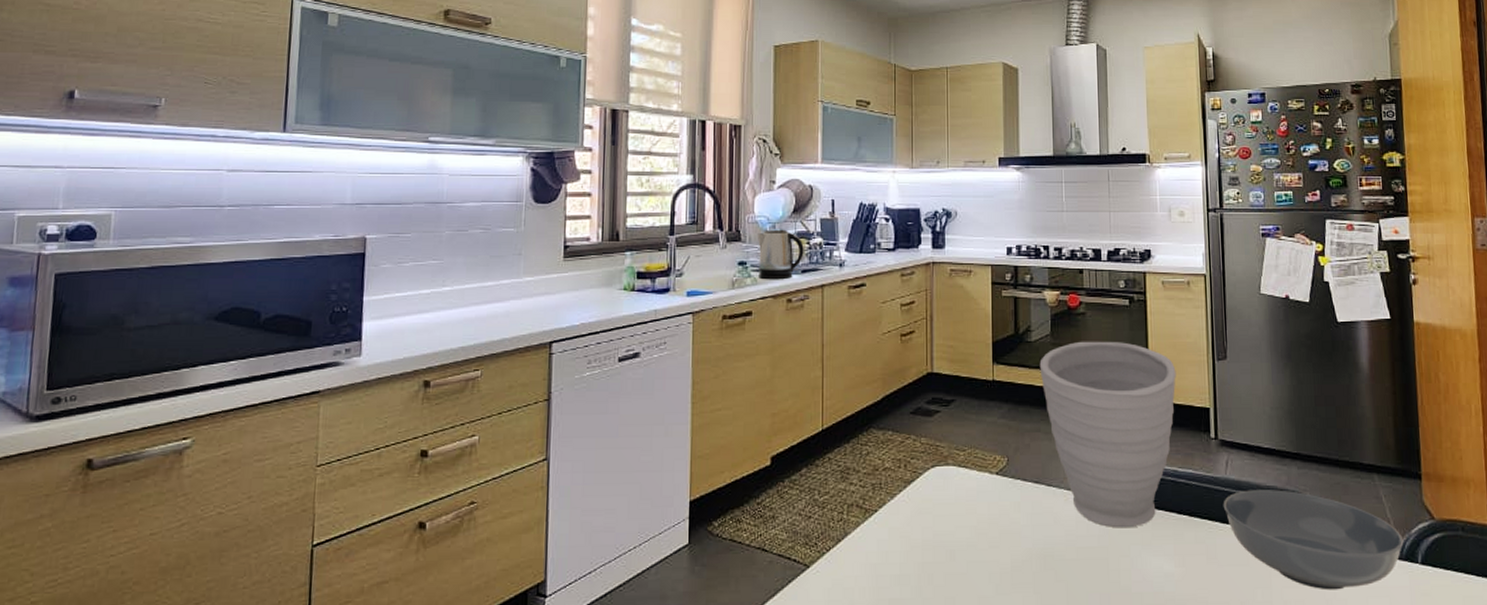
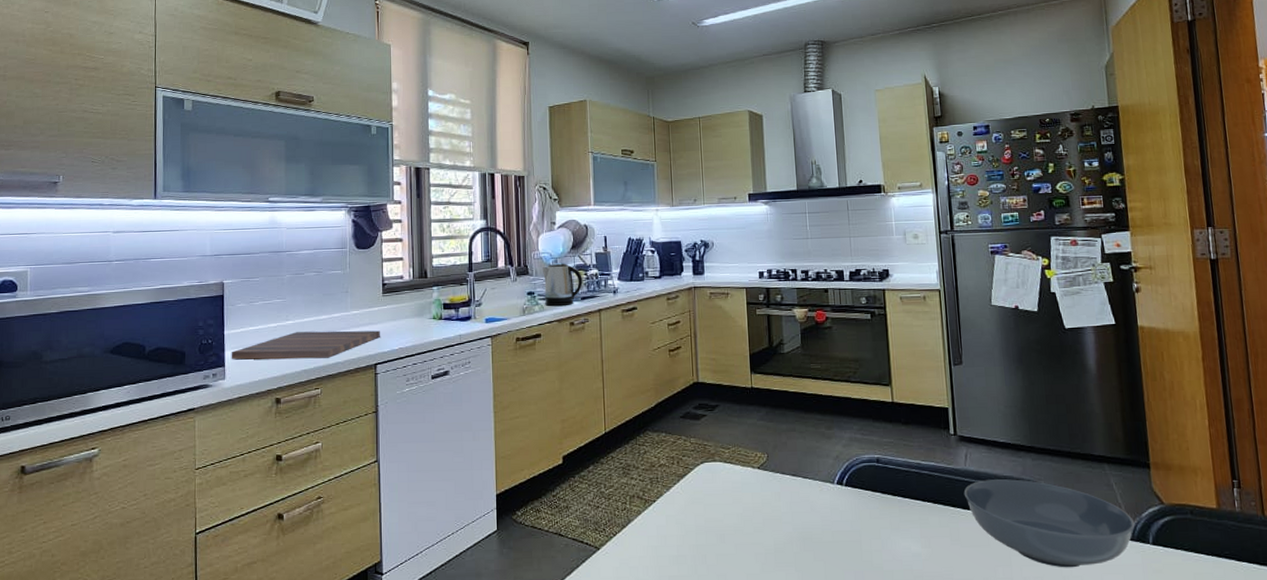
cutting board: none [370,300,558,335] -> present [231,330,380,360]
vase: present [1039,341,1176,528] -> none [792,351,917,514]

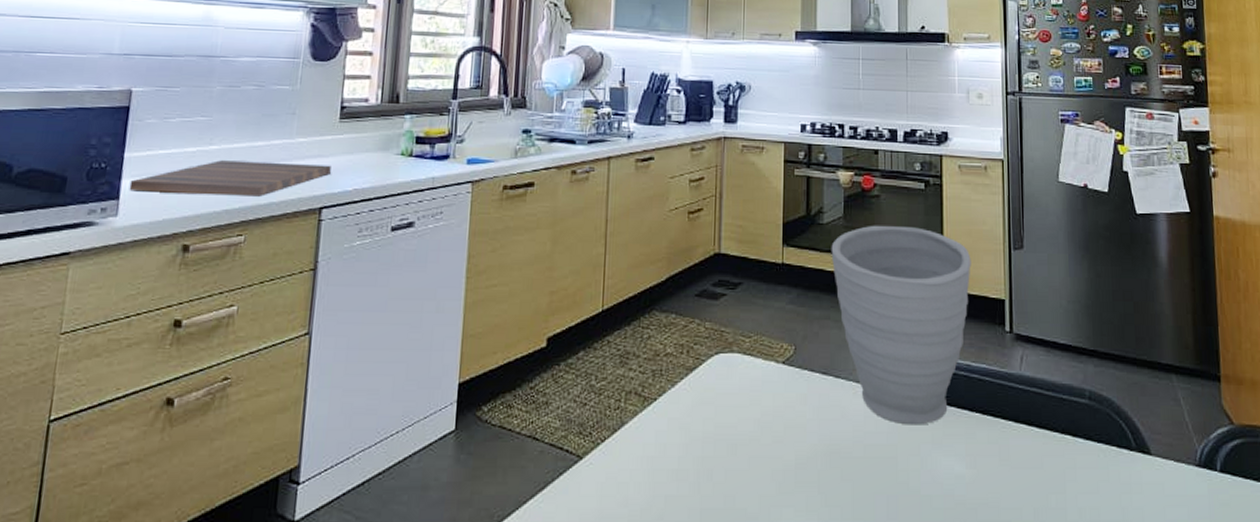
kettle: present [543,262,583,307] -> none [543,95,592,150]
vase: none [792,351,917,514] -> present [831,225,971,425]
bowl: present [963,479,1135,568] -> none [1017,388,1202,498]

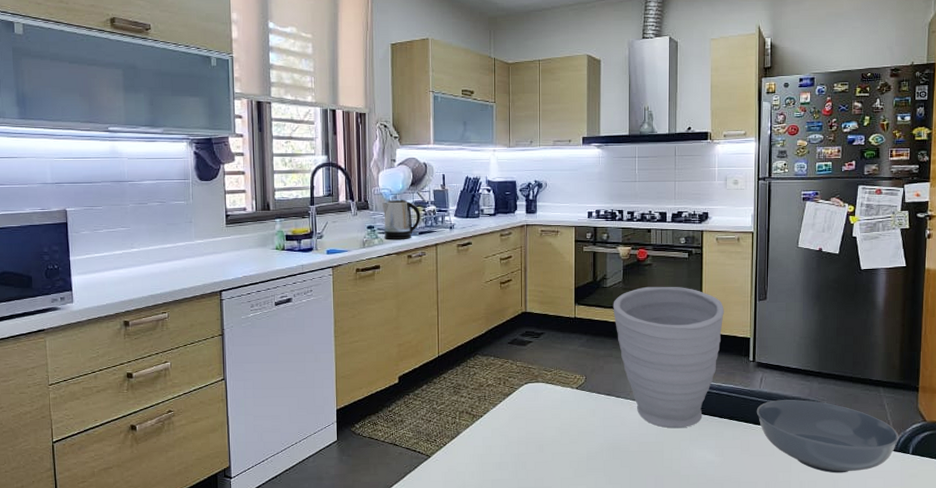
cutting board: present [129,160,331,198] -> none [78,259,225,286]
kettle: none [543,95,592,150] -> present [382,198,421,240]
bowl: none [1017,388,1202,498] -> present [756,399,899,473]

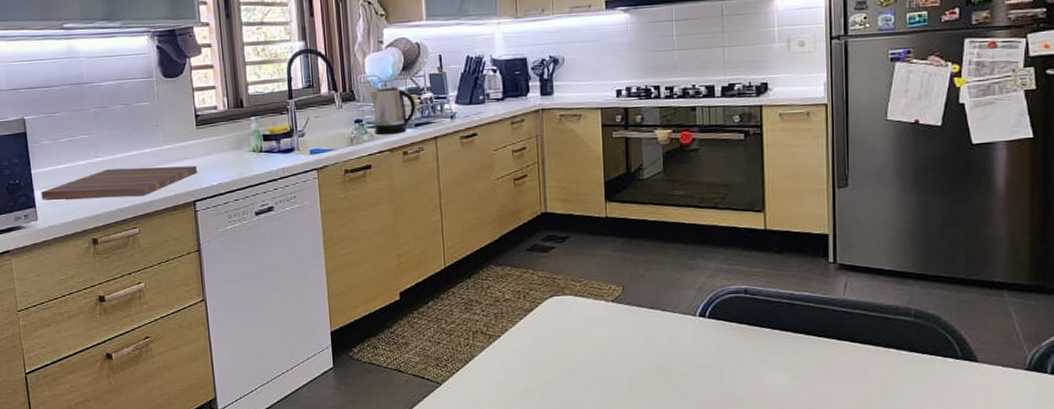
cutting board: none [78,259,225,286] -> present [41,165,197,200]
vase: present [613,286,724,429] -> none [652,175,794,347]
bowl: present [756,399,899,473] -> none [840,308,1033,399]

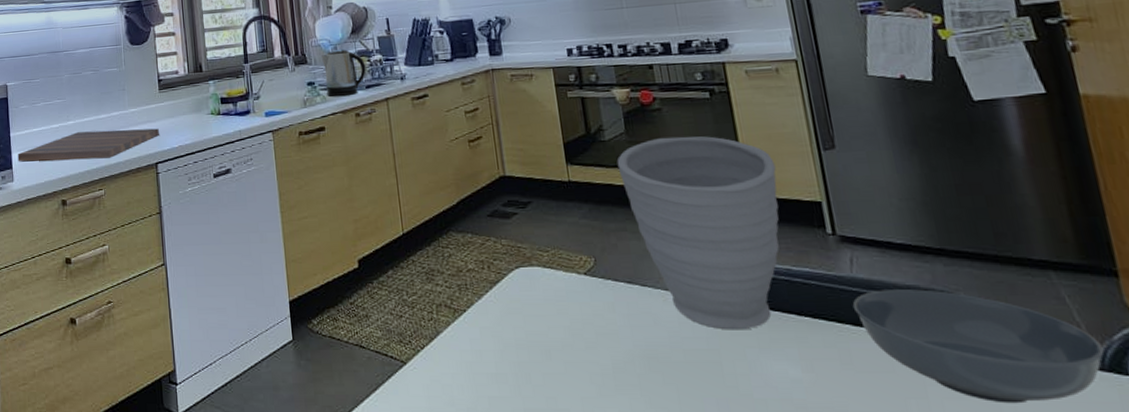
vase: none [652,175,794,347] -> present [617,136,780,330]
bowl: none [840,308,1033,399] -> present [852,289,1105,404]

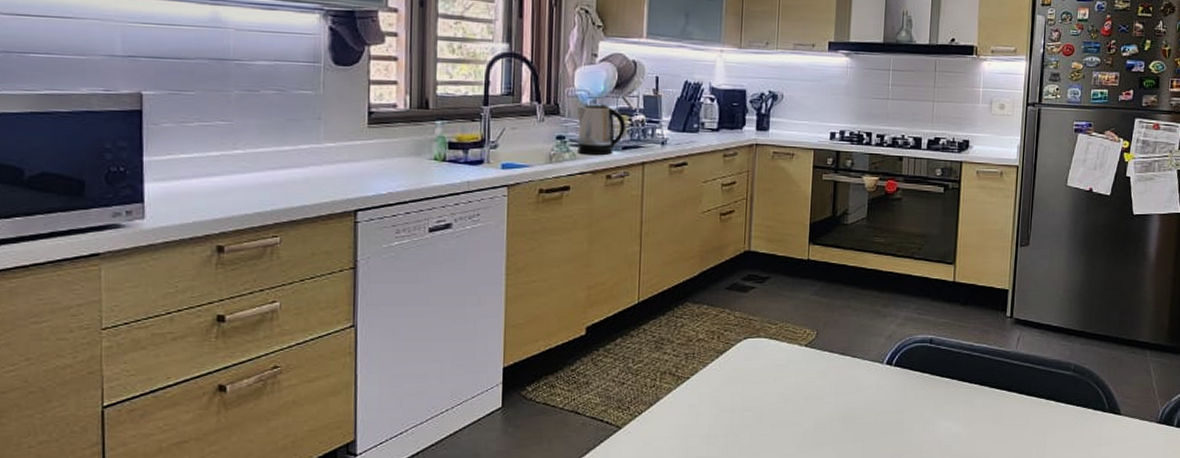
cutting board: present [17,128,159,162] -> none [153,164,363,201]
vase: present [617,136,780,330] -> none [853,225,981,395]
bowl: present [852,289,1105,404] -> none [1011,363,1165,449]

